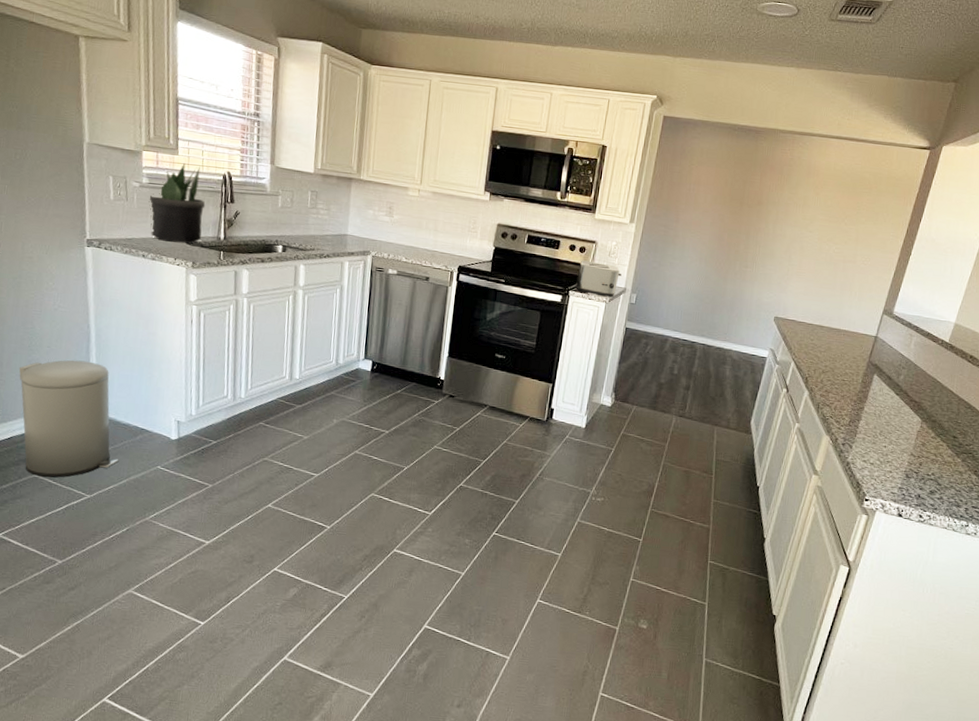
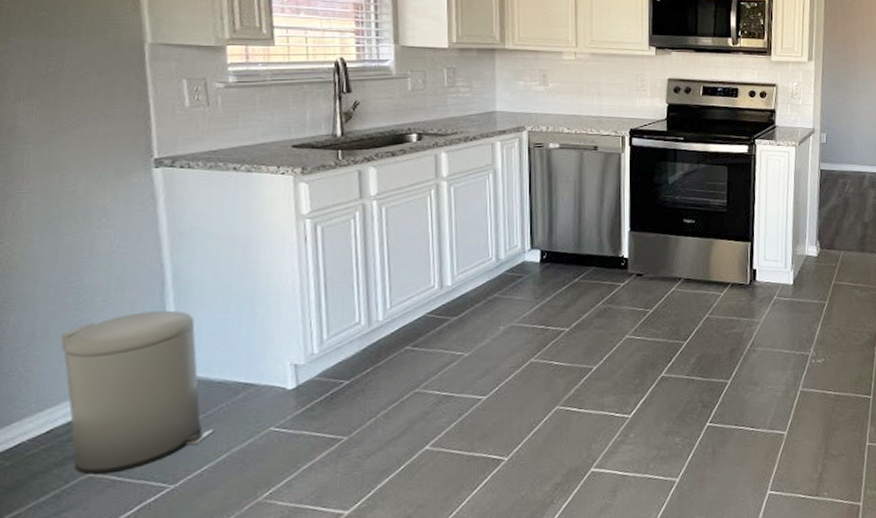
planter: present [149,163,206,243] -> none [238,54,314,148]
toaster: present [575,260,622,297] -> none [760,105,808,141]

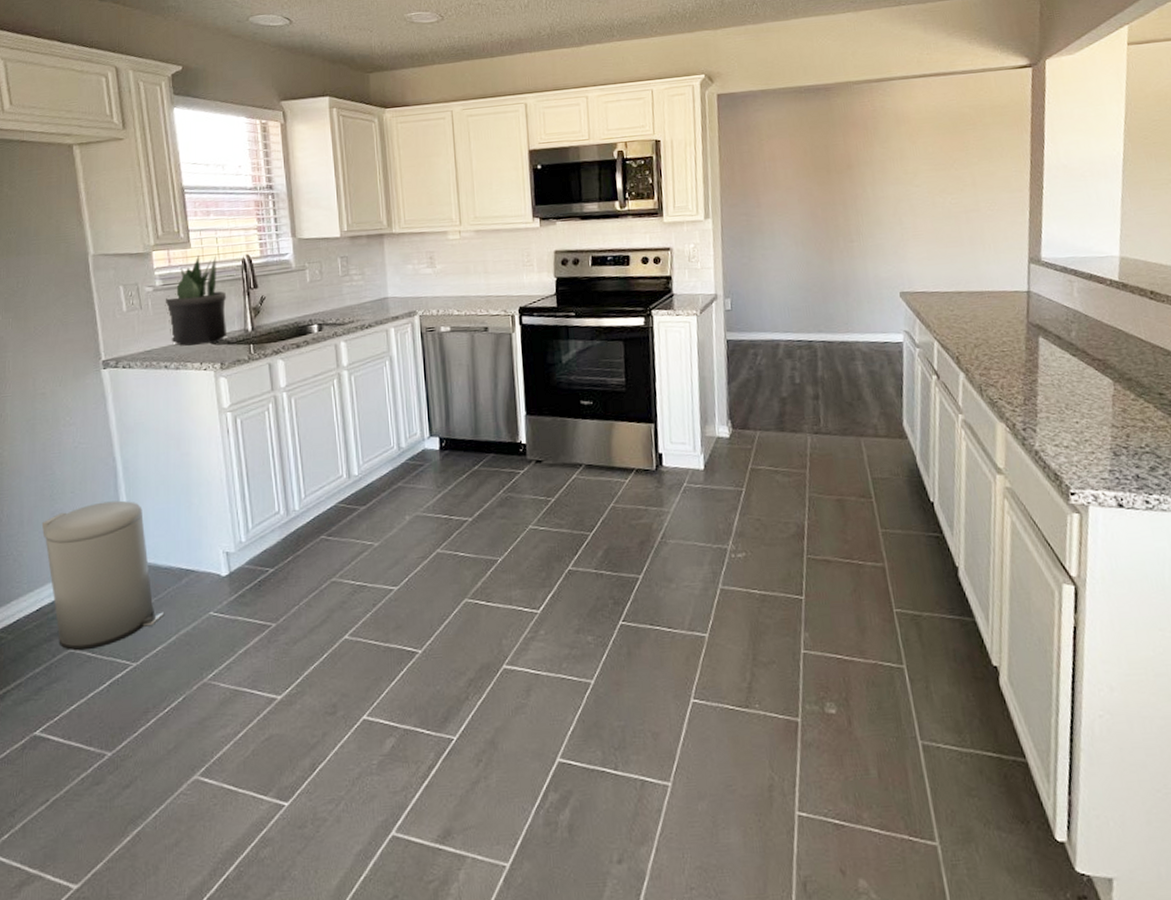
planter: none [238,54,314,148] -> present [165,255,228,346]

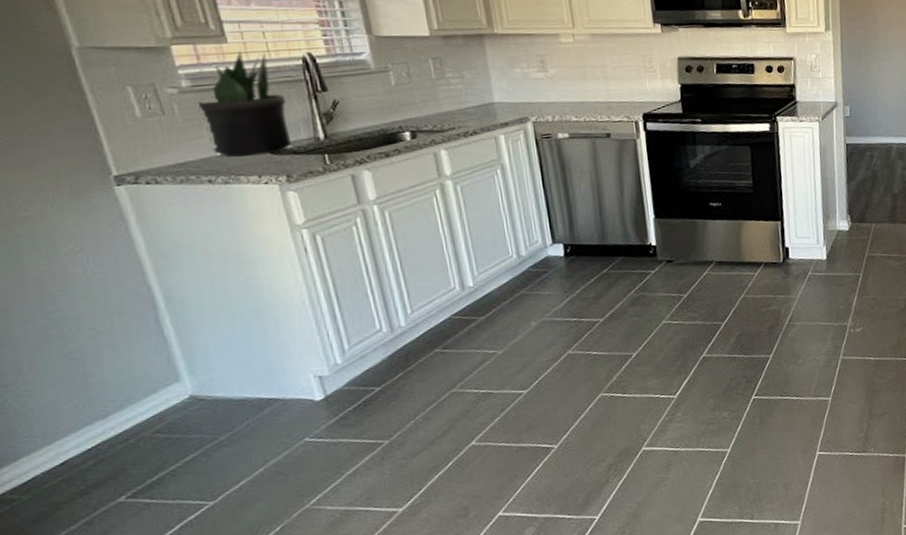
pedal bin: present [41,500,165,650] -> none [51,333,246,501]

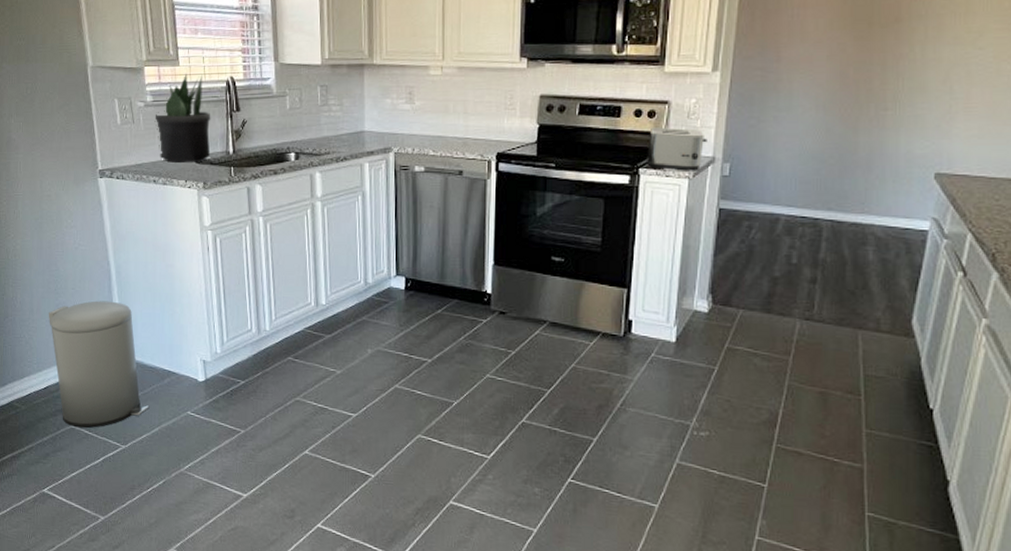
pedal bin: none [51,333,246,501] -> present [48,300,150,428]
toaster: none [781,79,830,116] -> present [645,127,707,171]

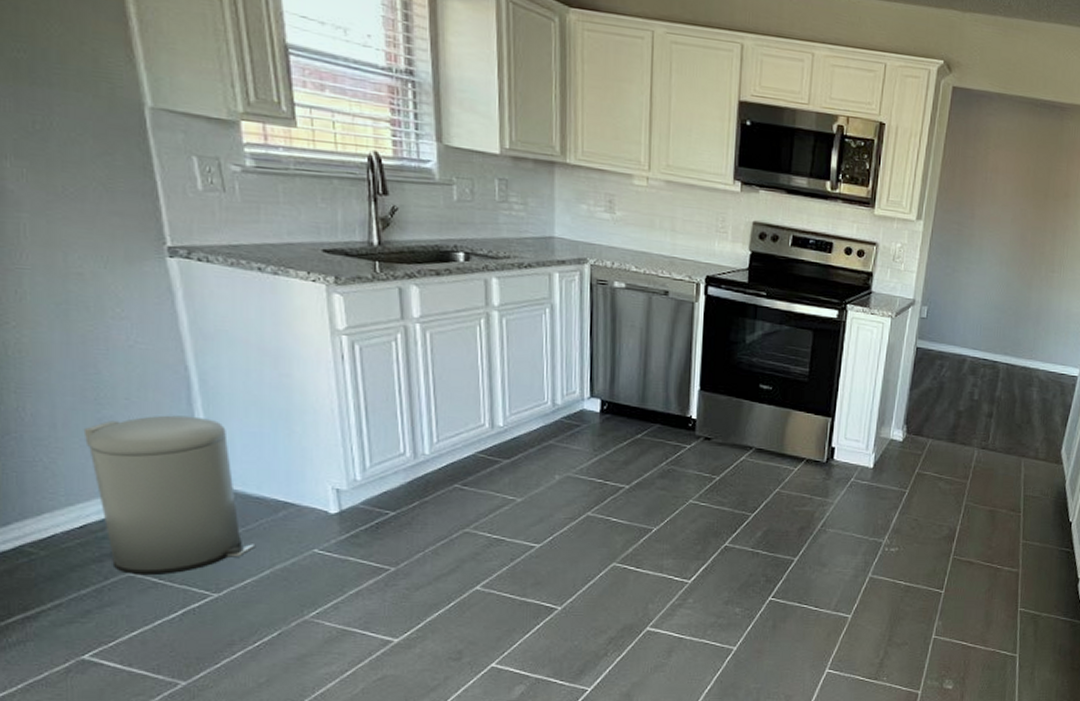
planter: present [155,74,211,163] -> none [258,139,346,251]
toaster: present [645,127,707,171] -> none [853,266,909,311]

